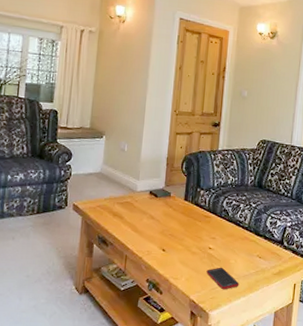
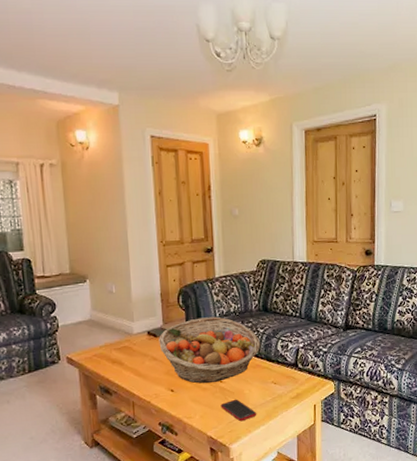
fruit basket: none [158,185,252,249] -> present [158,316,261,384]

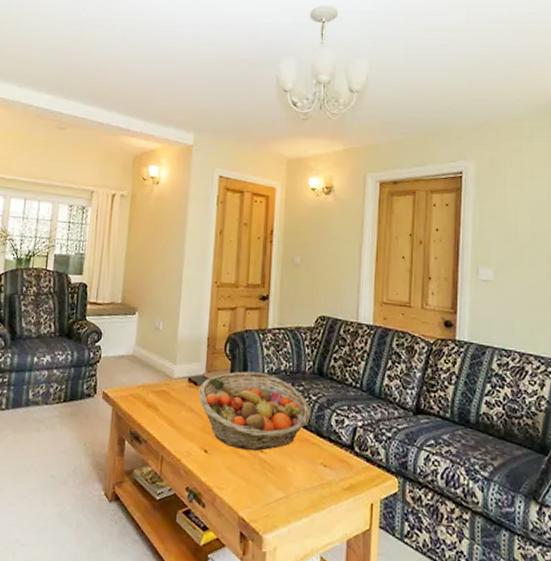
cell phone: present [220,399,257,422] -> none [258,476,300,507]

